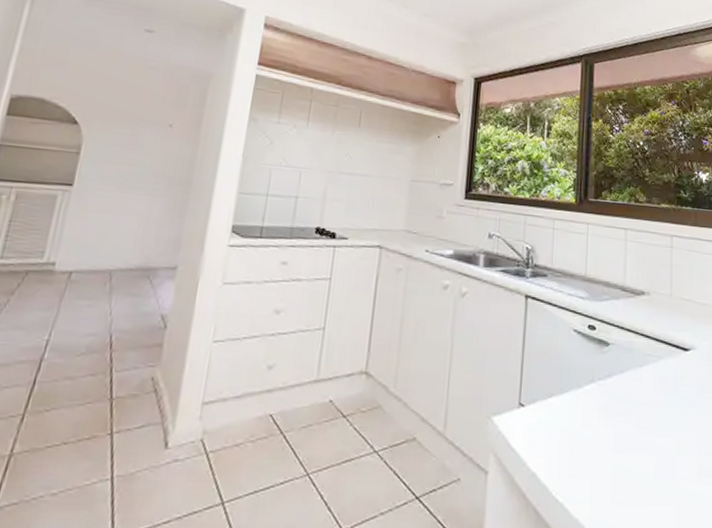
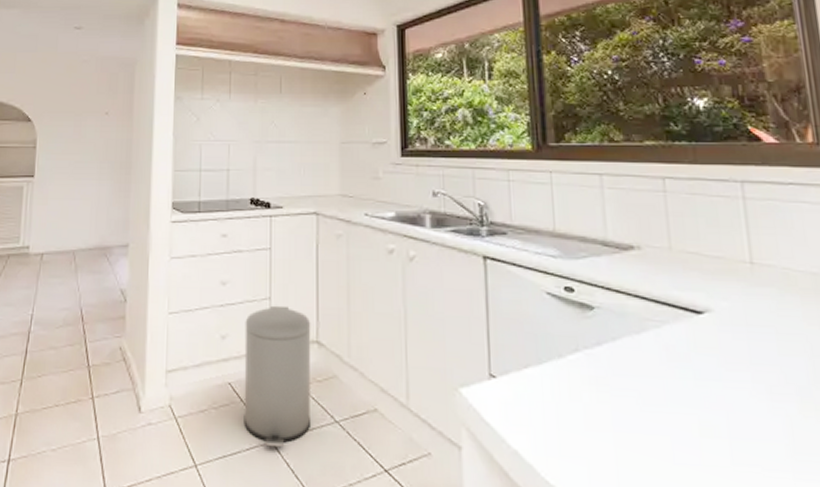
pedal bin: none [280,335,362,480] -> present [243,305,311,448]

